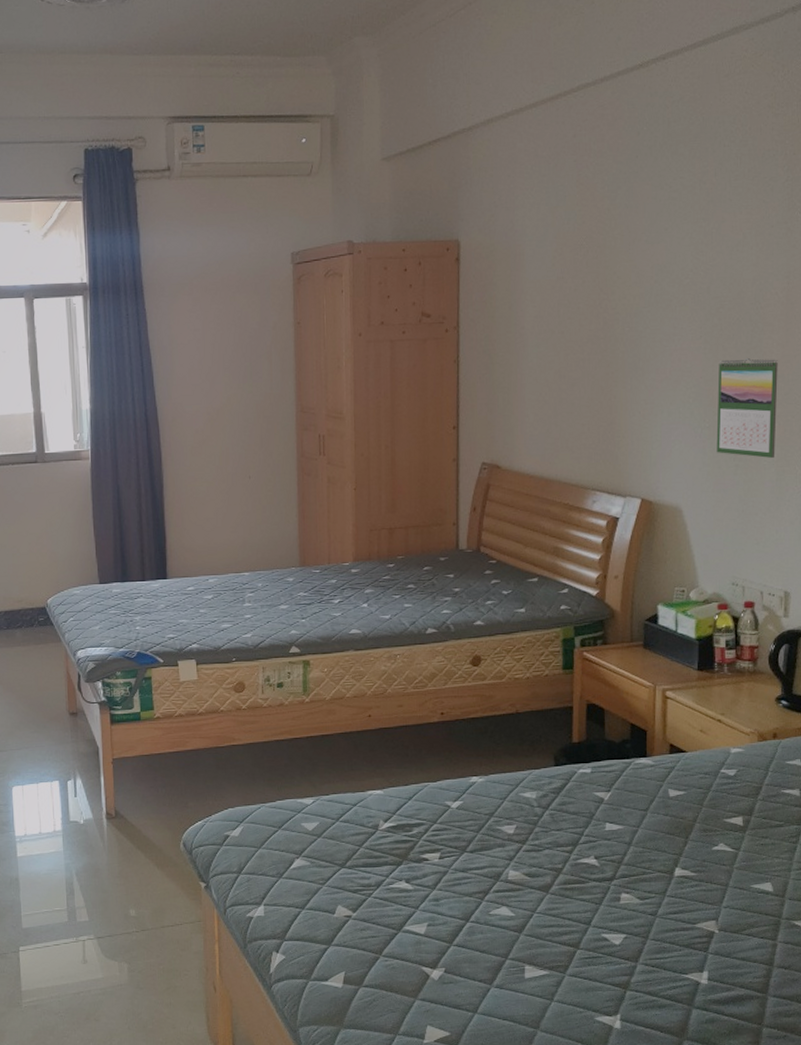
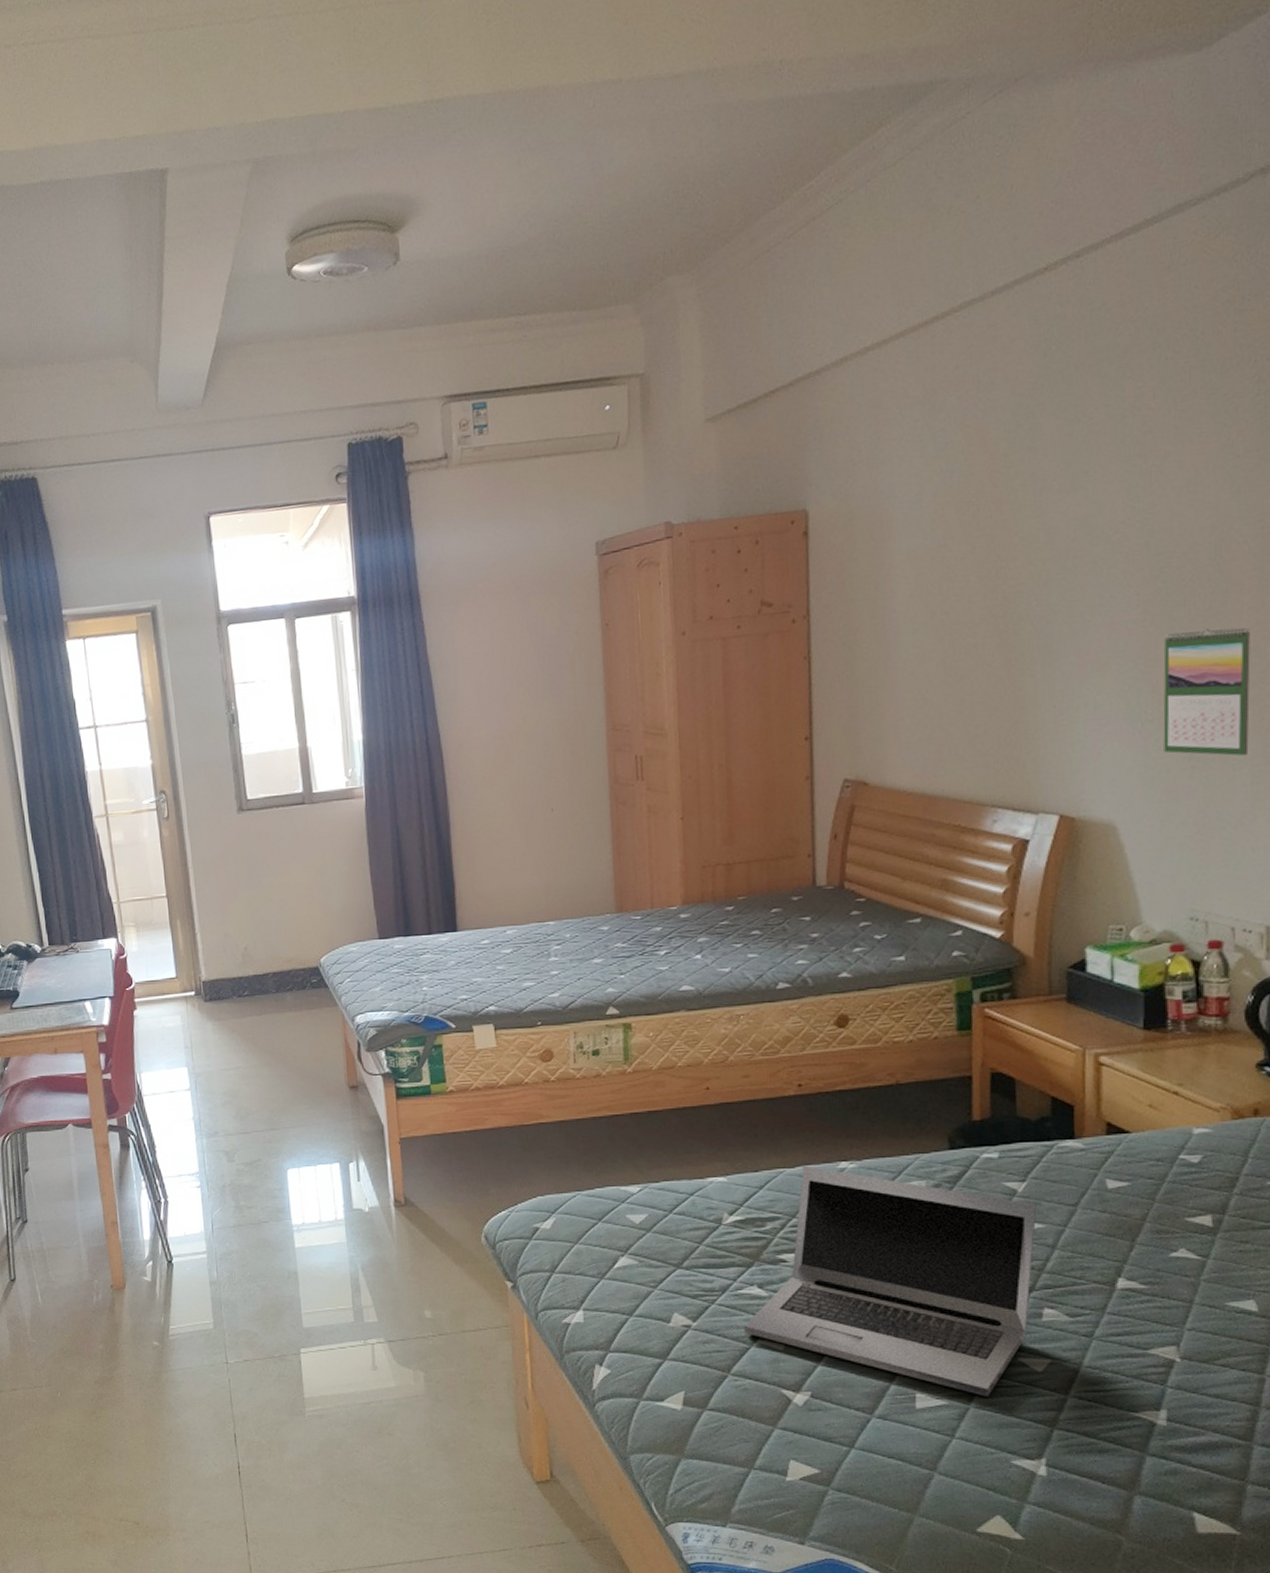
laptop: none [394,780,619,967] -> present [744,1165,1037,1397]

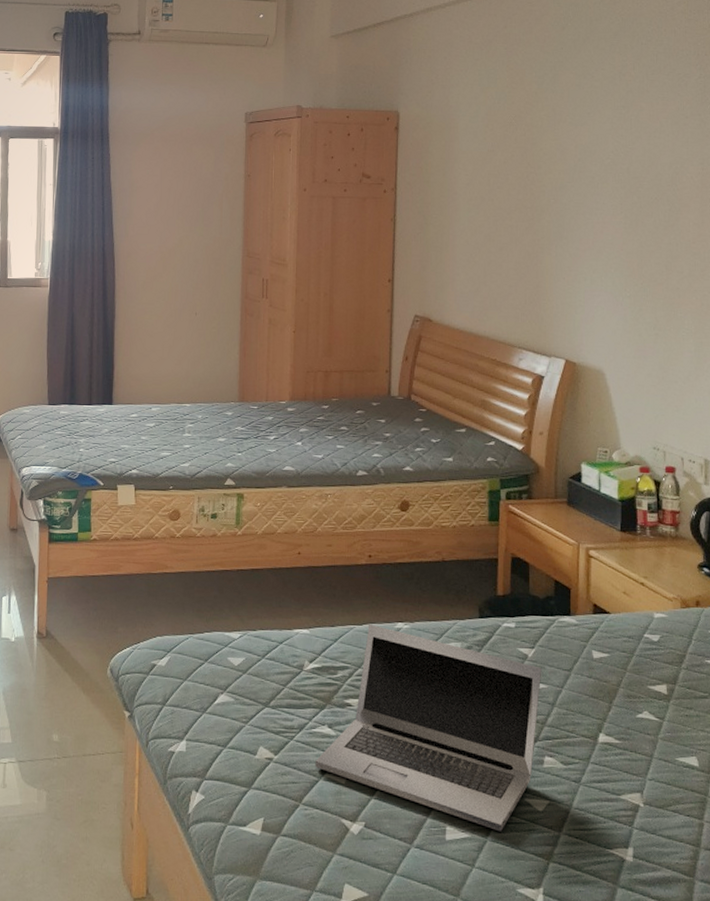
calendar: present [1163,627,1251,756] -> none [637,234,695,330]

